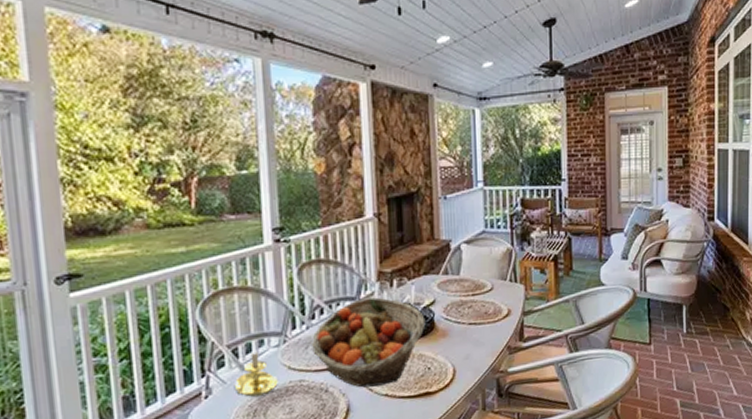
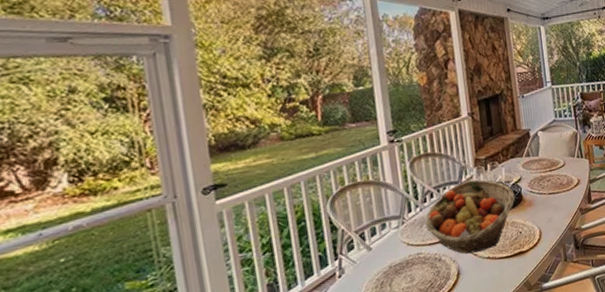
candle holder: present [234,342,278,397] -> none [363,226,400,272]

